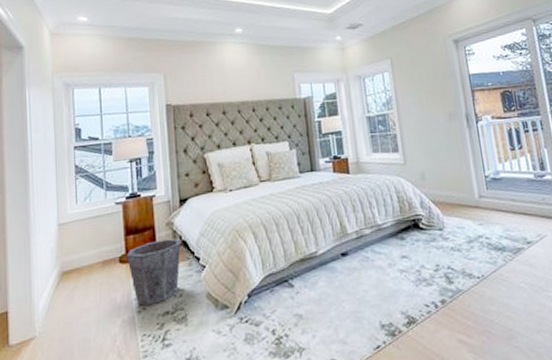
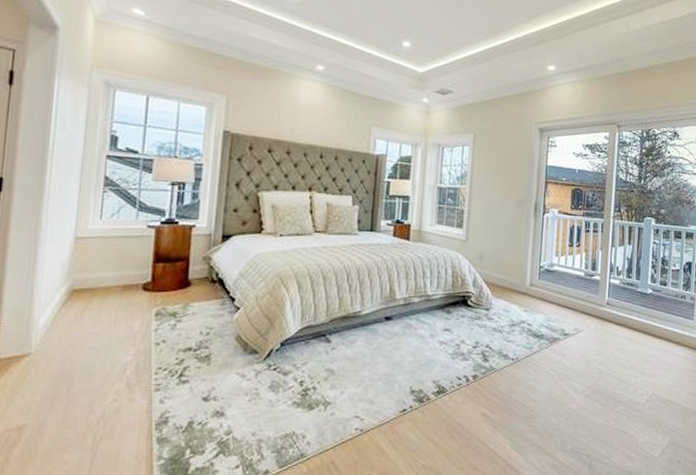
waste bin: present [126,238,182,305] -> none [151,273,218,338]

